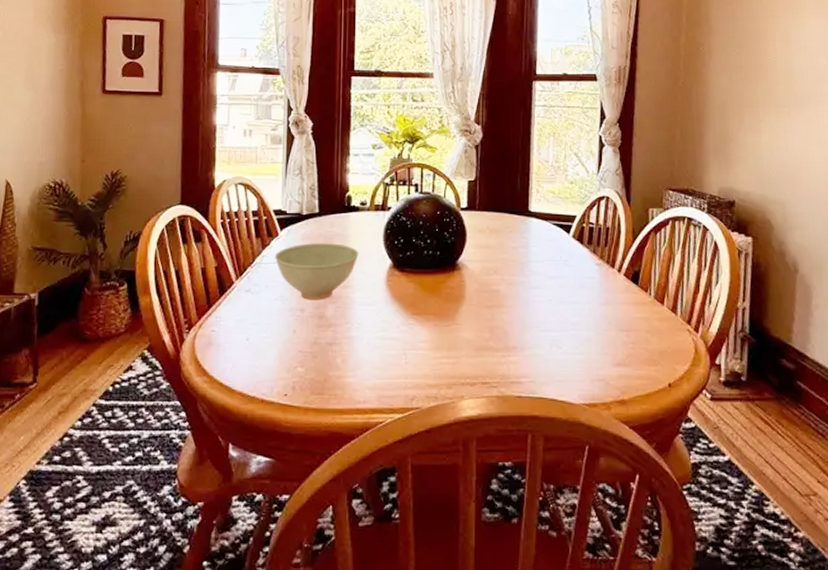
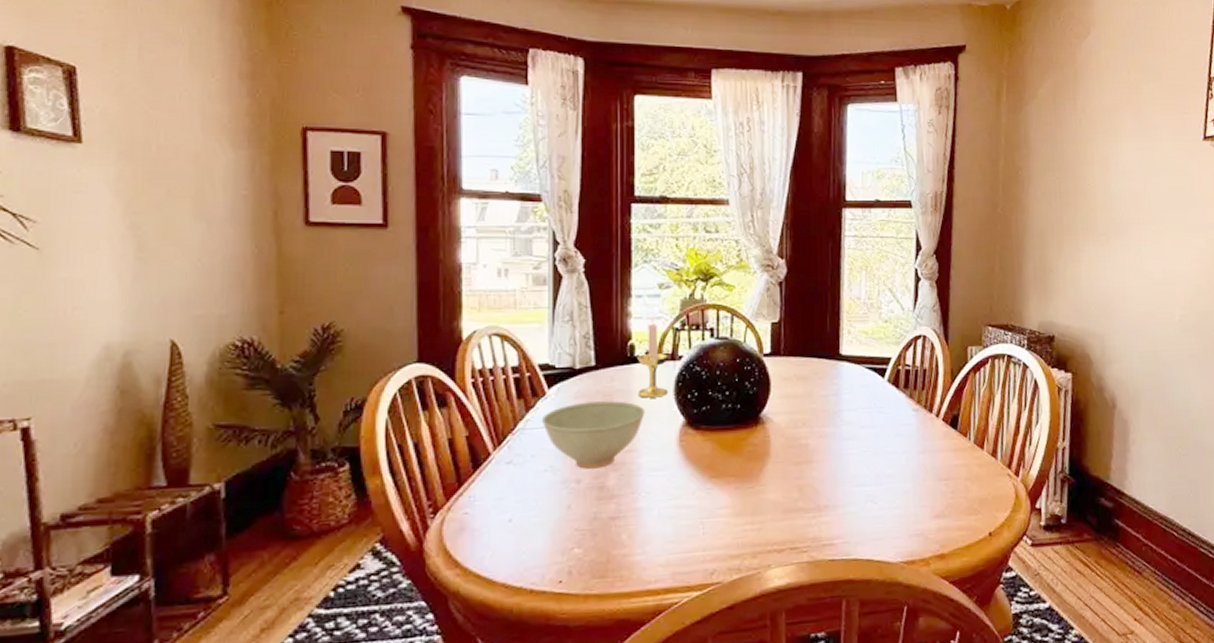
candlestick: none [353,171,379,242] -> present [637,315,668,398]

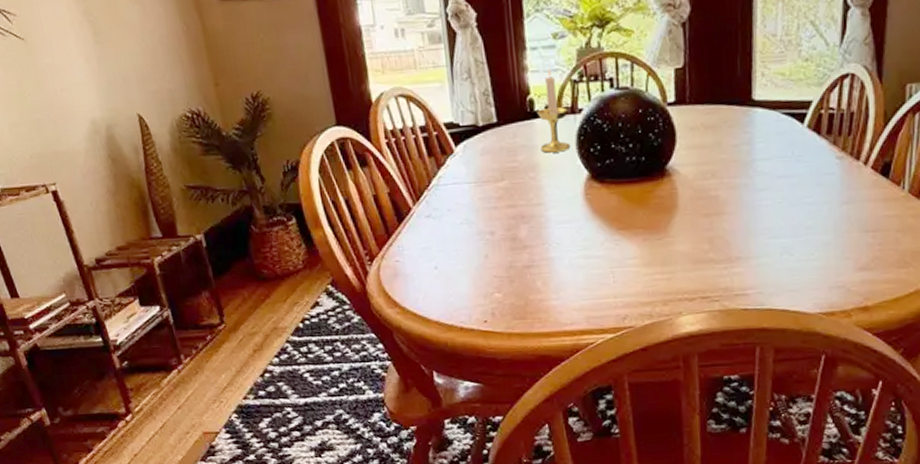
bowl: present [541,401,645,469] -> none [452,156,550,222]

